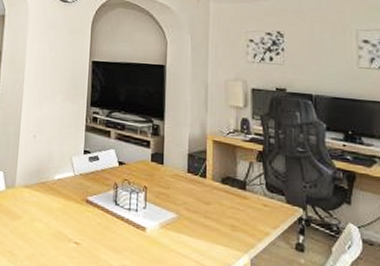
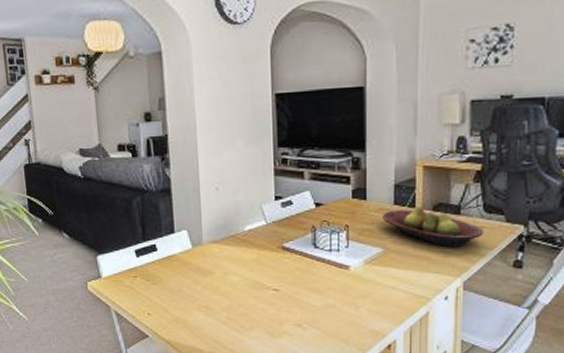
fruit bowl: none [177,177,267,223] -> present [383,206,484,248]

